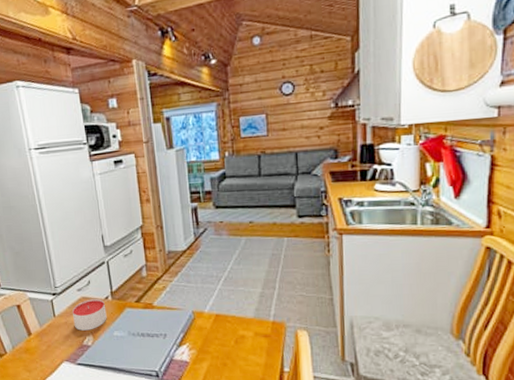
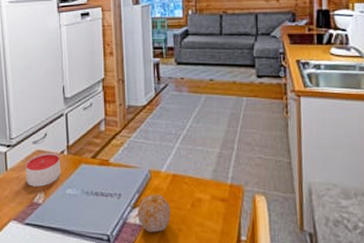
fruit: none [183,333,216,368] -> present [137,194,171,233]

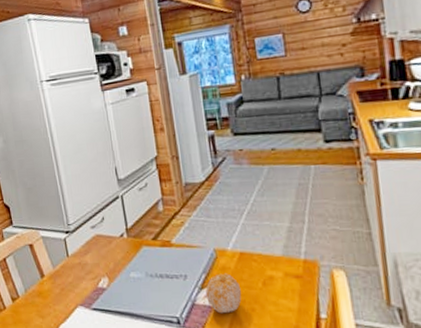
candle: present [26,153,61,187] -> none [86,237,123,272]

